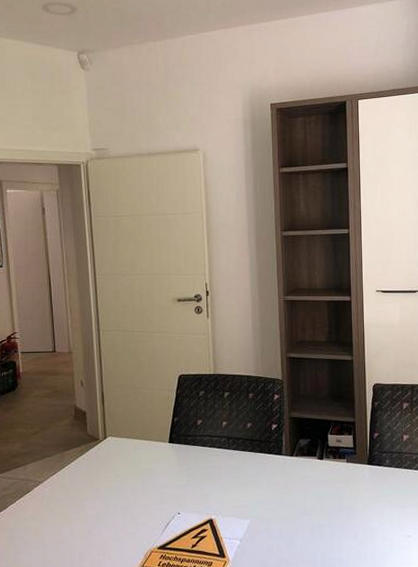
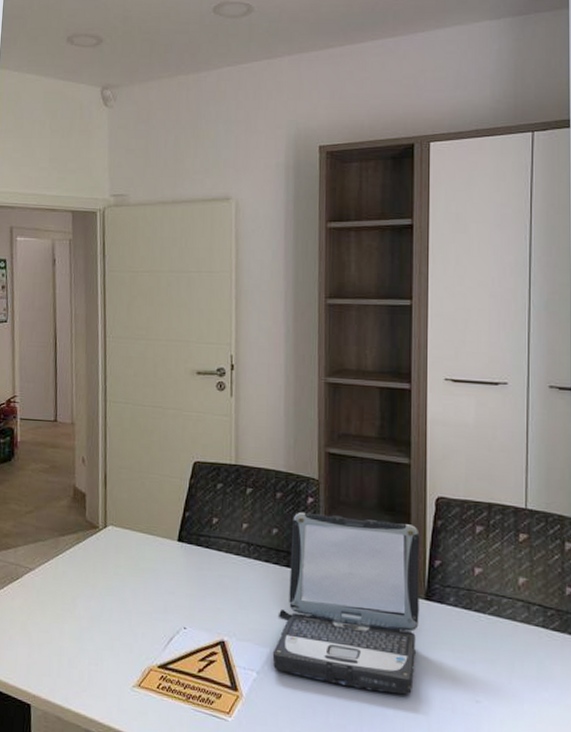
laptop: none [252,407,364,541] -> present [272,511,420,695]

